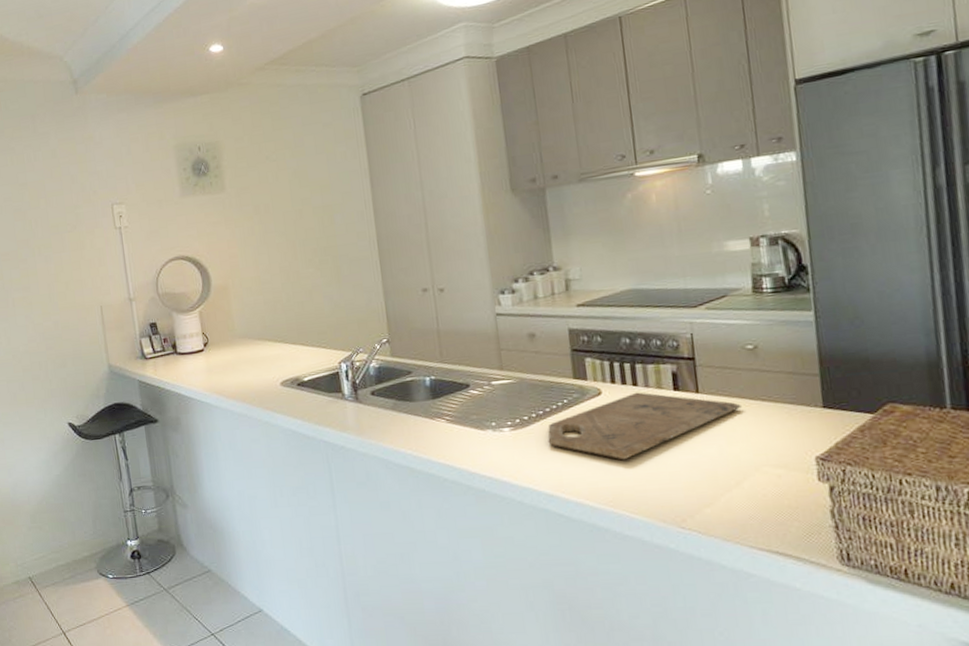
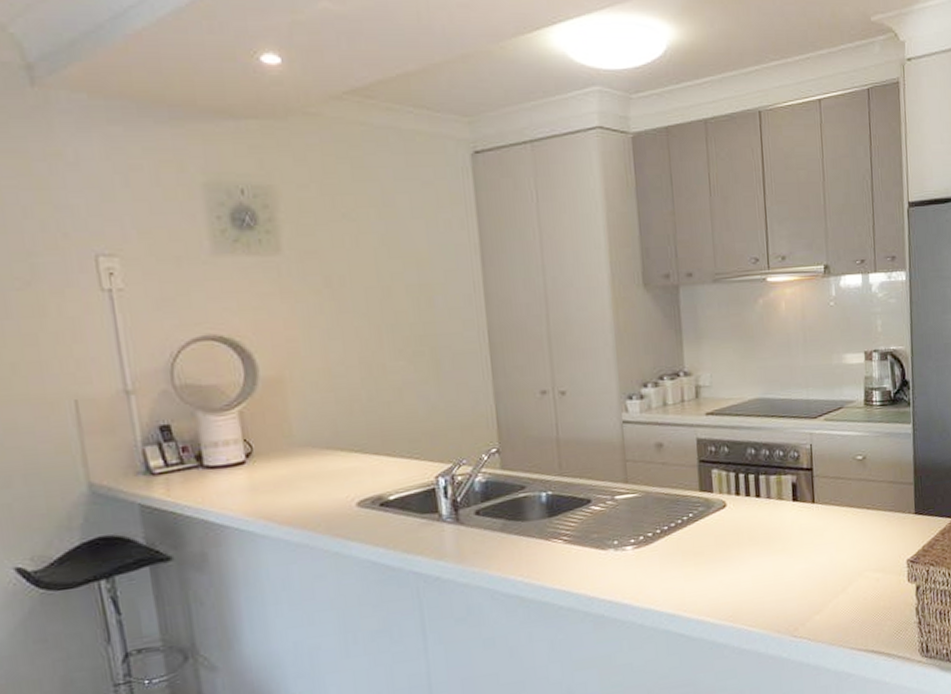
cutting board: present [548,392,743,460] -> none [671,503,851,574]

